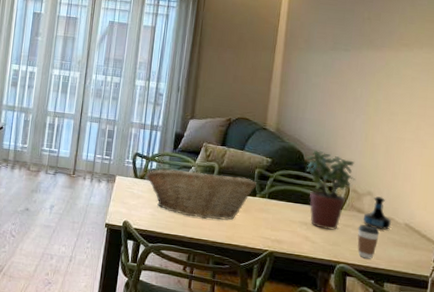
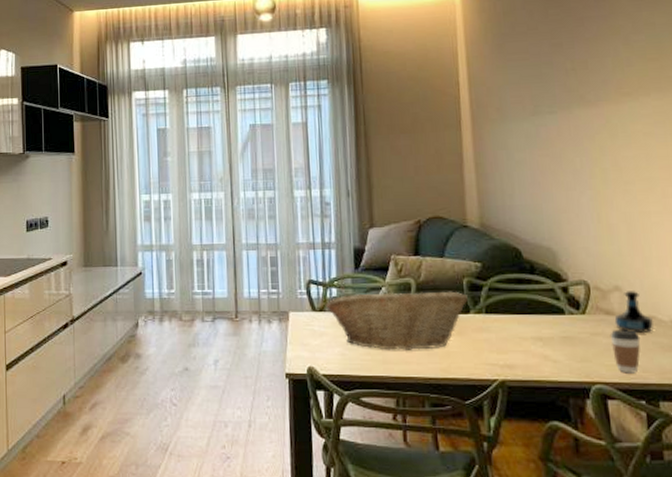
potted plant: present [306,150,355,230] -> none [525,244,595,342]

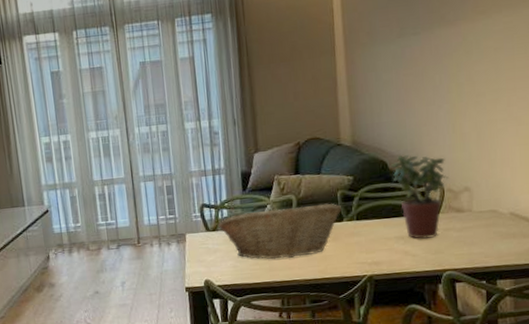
potted plant: none [525,244,595,342] -> present [390,155,449,239]
coffee cup: present [610,330,641,373] -> none [459,223,484,260]
tequila bottle: present [614,289,654,333] -> none [463,189,496,226]

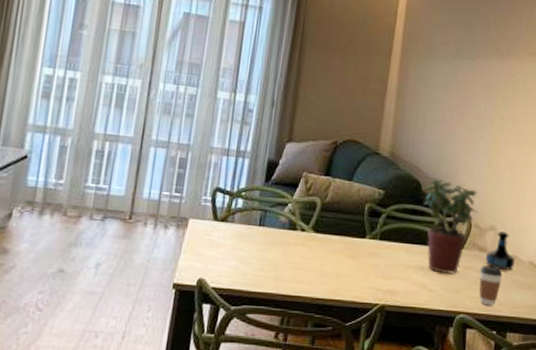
fruit basket: present [217,203,341,260] -> none [228,207,366,270]
coffee cup: none [459,223,484,260] -> present [479,266,503,306]
tequila bottle: none [463,189,496,226] -> present [485,230,516,270]

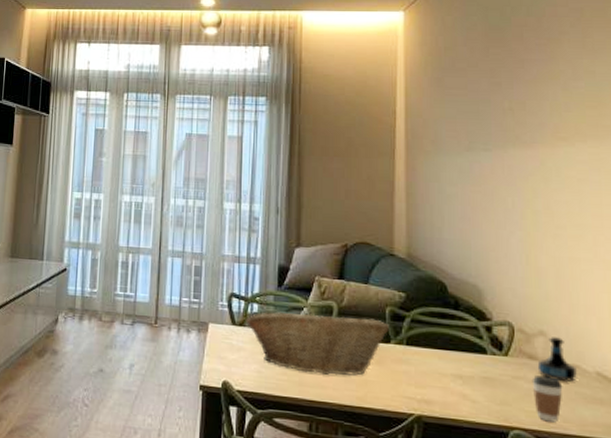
fruit basket: none [228,207,366,270] -> present [245,311,389,376]
potted plant: present [423,179,478,274] -> none [450,280,520,384]

